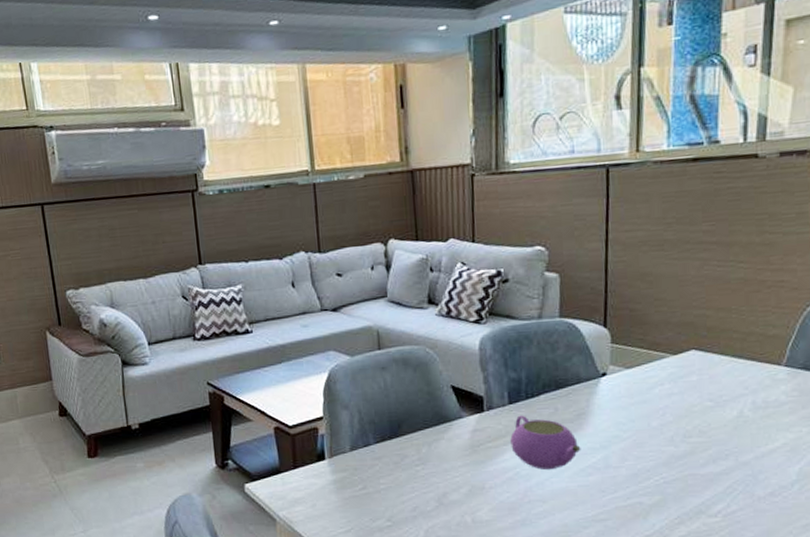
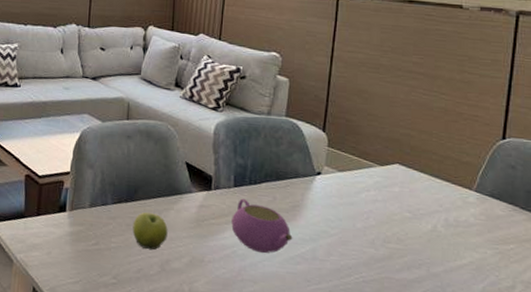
fruit: none [401,445,441,486] -> present [132,212,168,251]

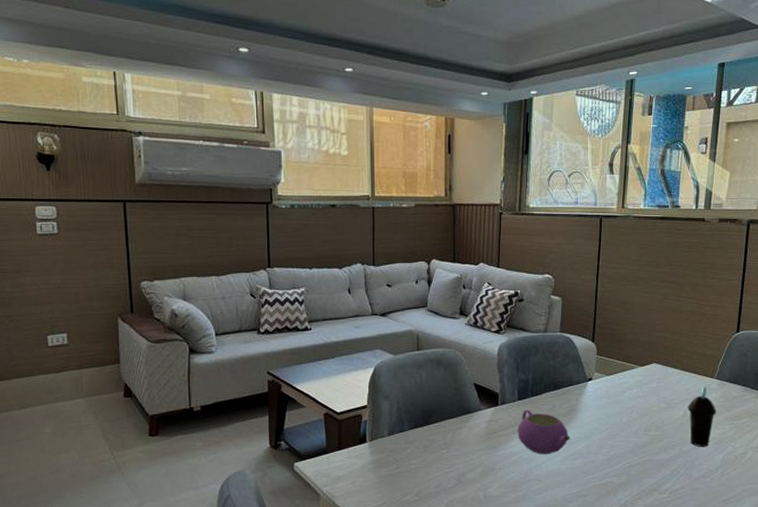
fruit: present [132,212,168,251] -> none [430,432,462,466]
cup: none [438,198,475,273] -> present [688,386,716,448]

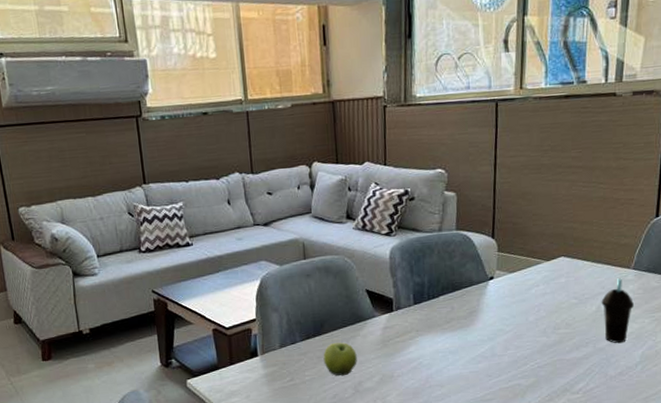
fruit: none [430,432,462,466] -> present [323,342,357,376]
teapot: present [517,409,571,454] -> none [415,313,473,359]

